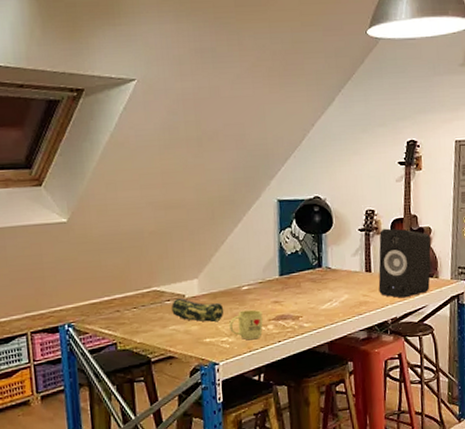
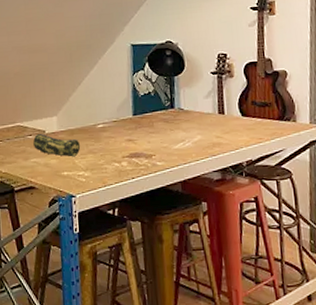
mug: present [228,309,263,340] -> none [85,146,118,176]
speaker: present [378,228,431,298] -> none [232,71,288,141]

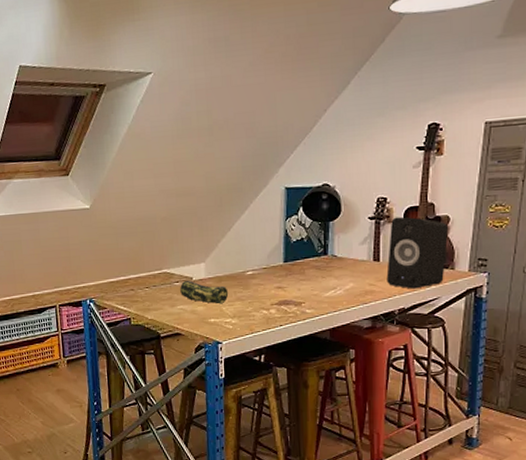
speaker: none [232,71,288,141] -> present [386,216,448,289]

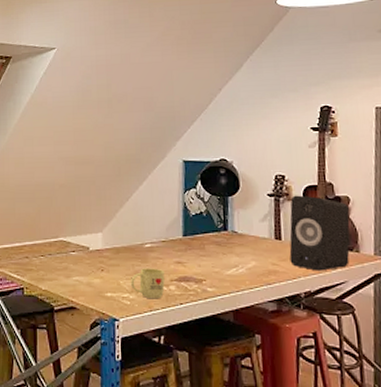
pencil case: present [180,280,229,304] -> none [76,250,126,278]
mug: none [232,294,266,323] -> present [130,268,165,299]

